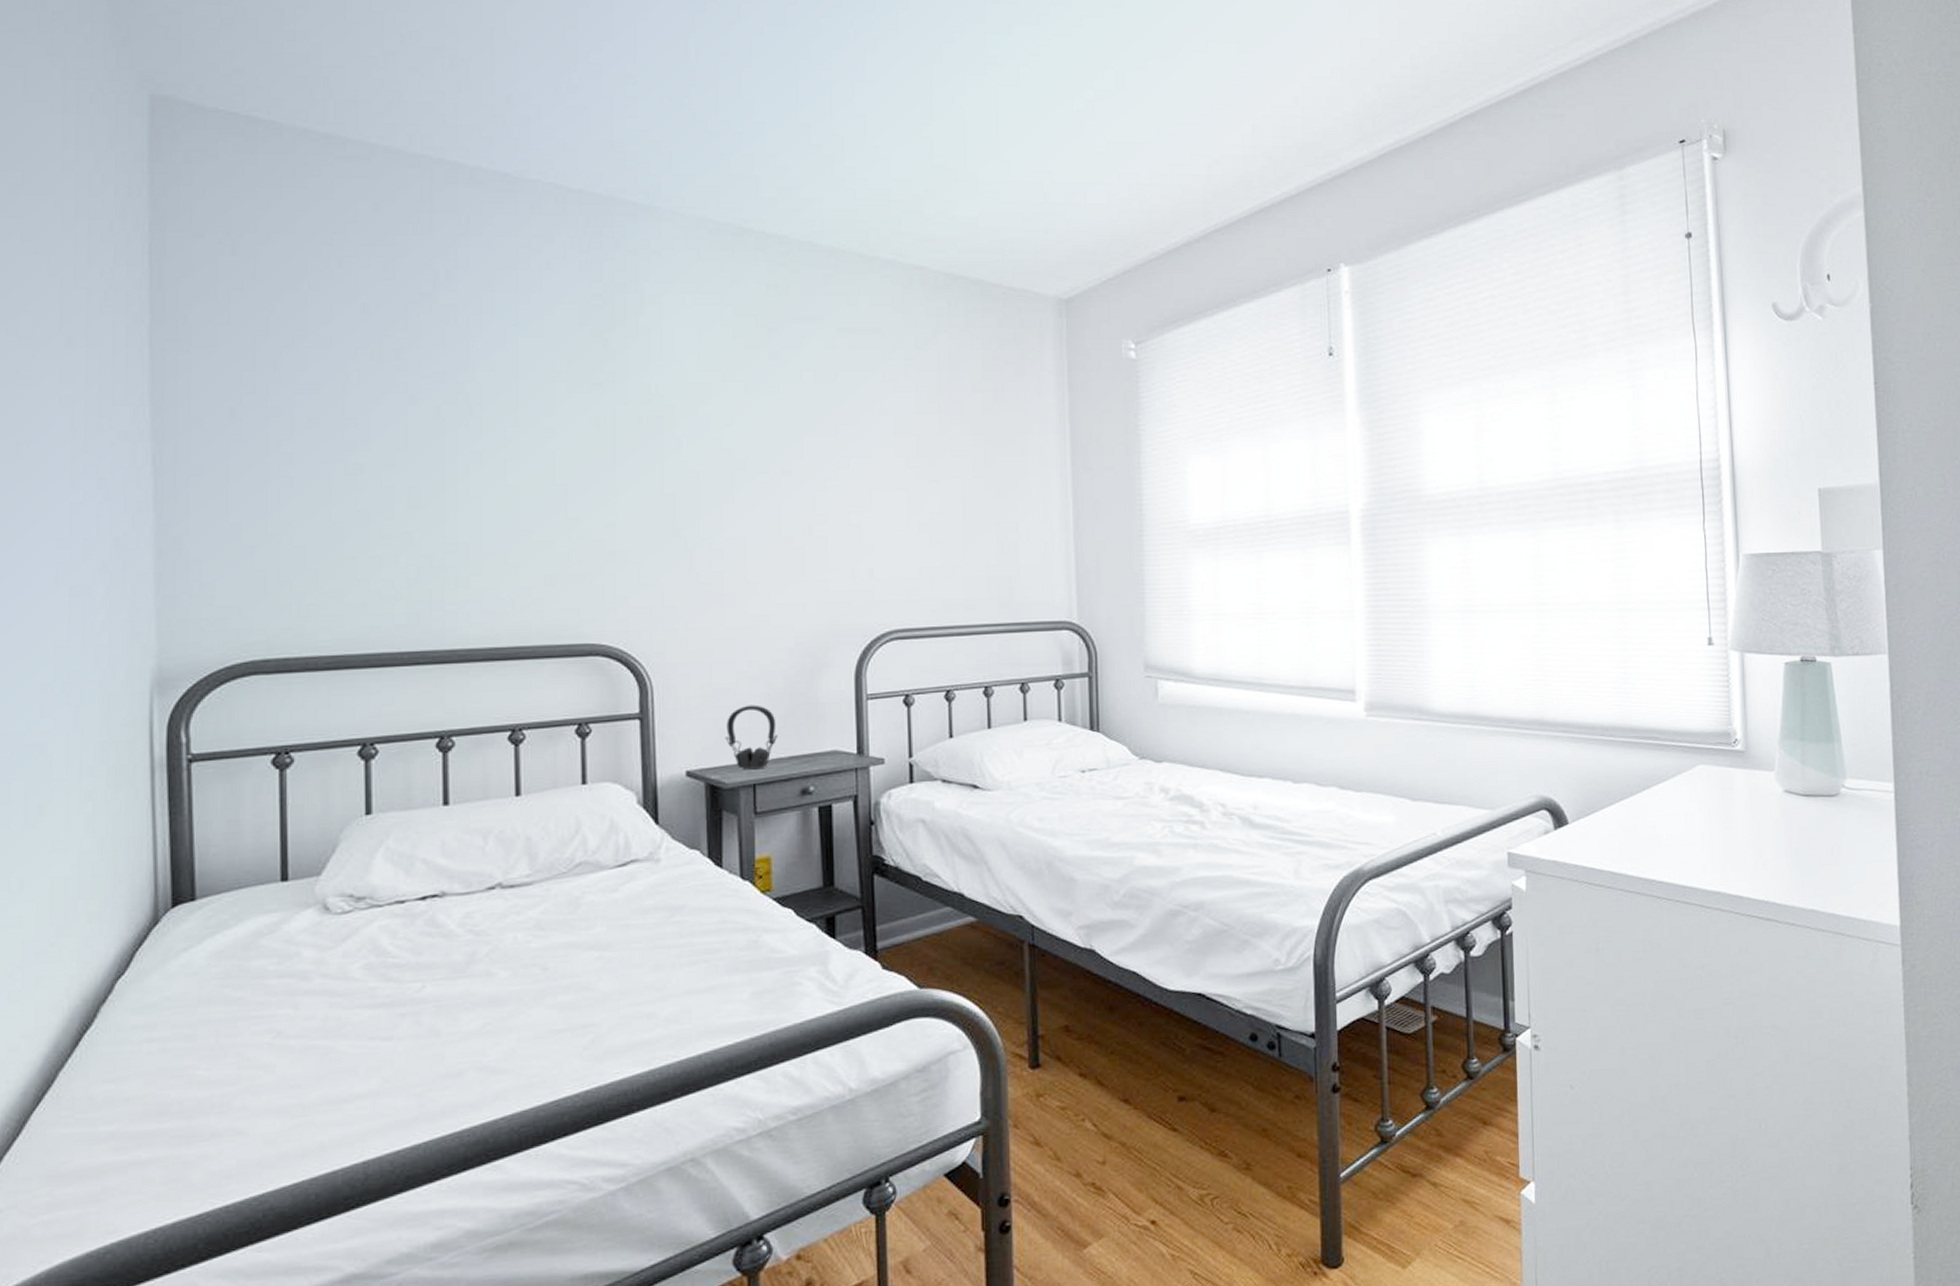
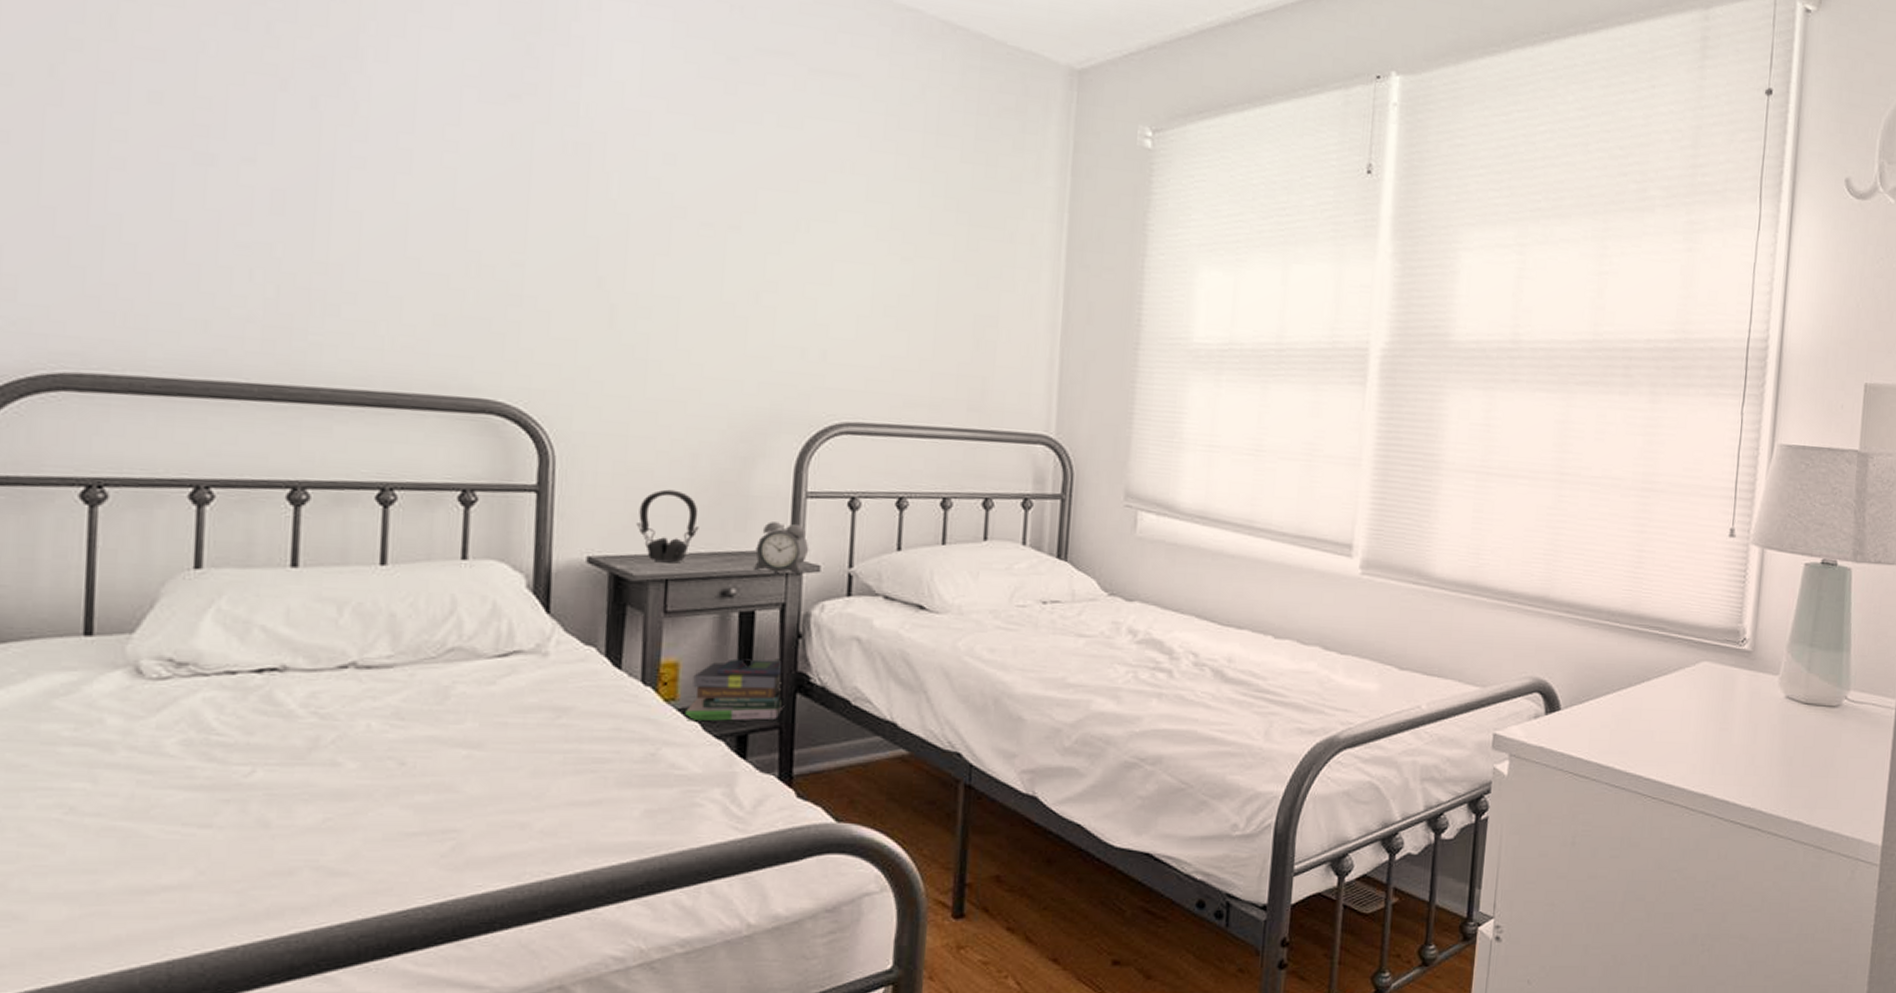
books: none [780,846,864,909] -> present [685,659,784,722]
alarm clock: none [828,723,874,769] -> present [754,522,809,575]

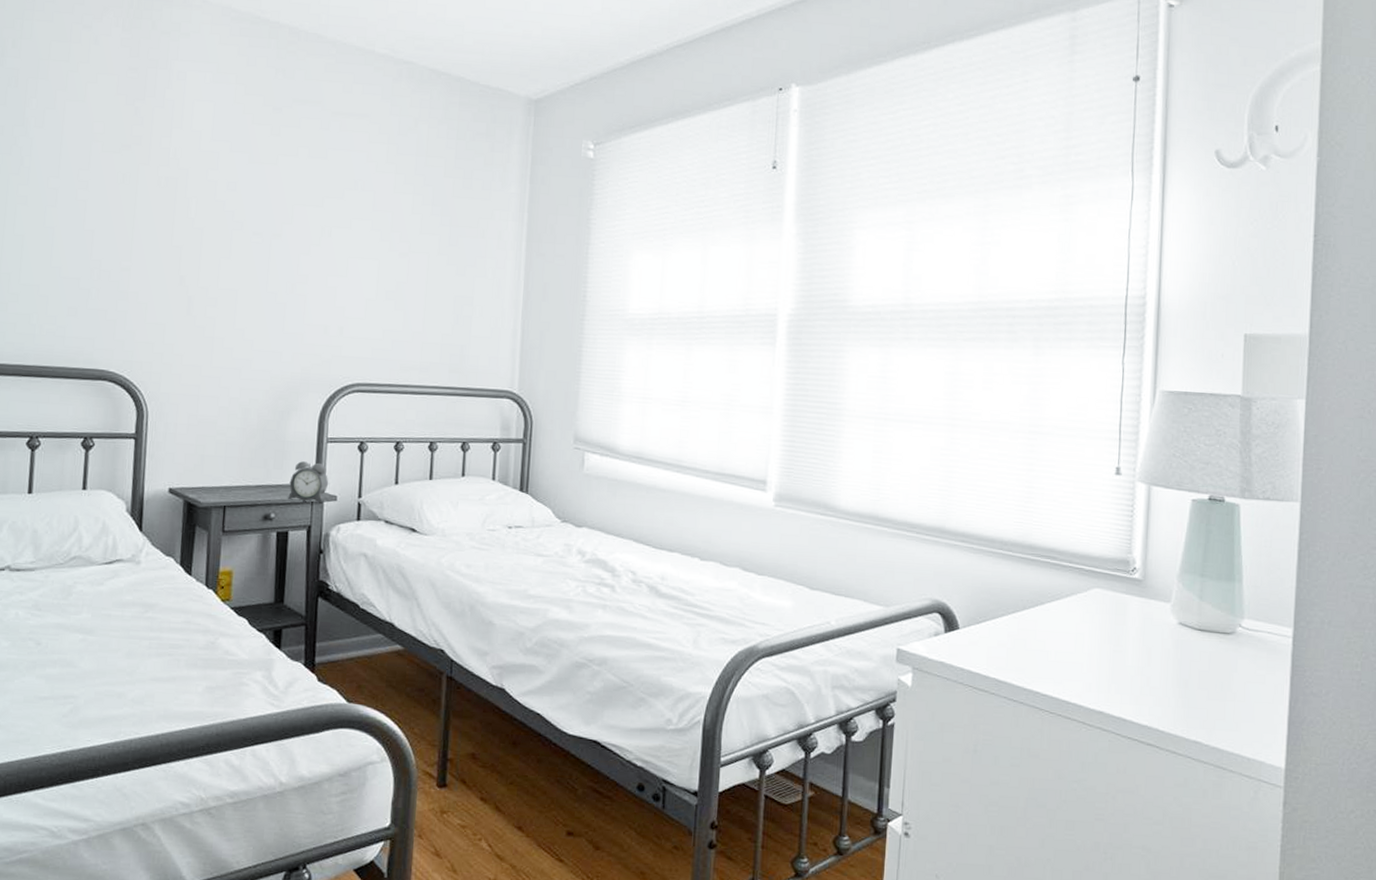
headphones: present [636,489,699,562] -> none [204,436,249,493]
books: present [685,659,784,722] -> none [237,569,309,618]

